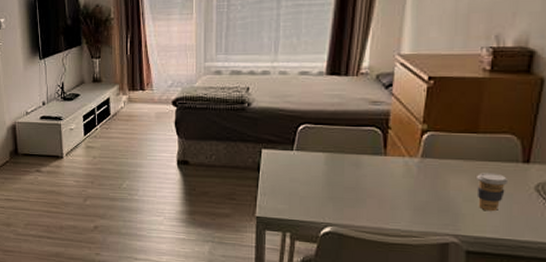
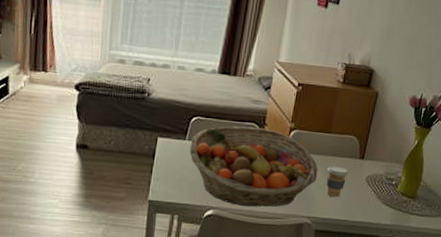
fruit basket: none [299,131,464,224] -> present [189,126,318,207]

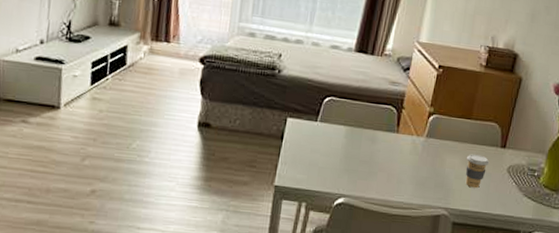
fruit basket: present [189,126,318,207] -> none [321,108,458,197]

